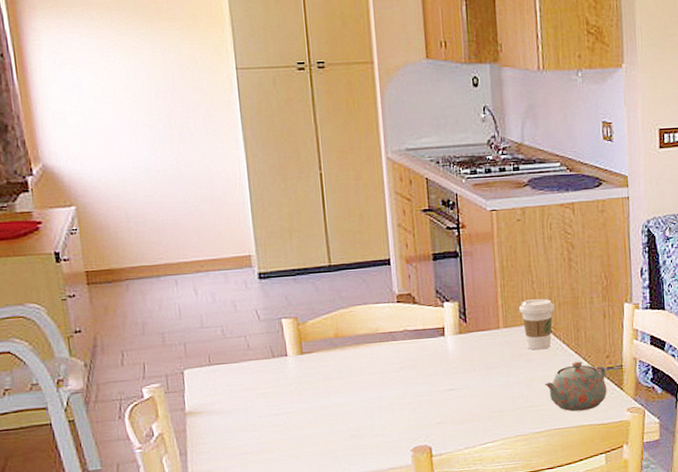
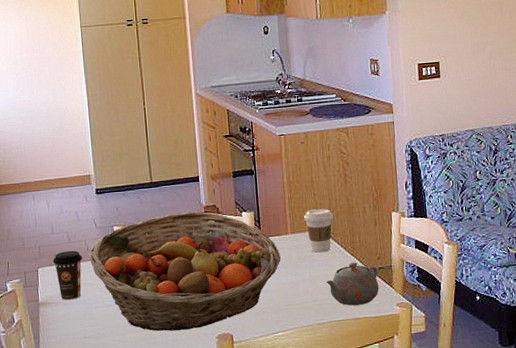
coffee cup: none [203,348,242,409] -> present [53,250,82,301]
fruit basket: none [250,301,491,444] -> present [89,211,281,331]

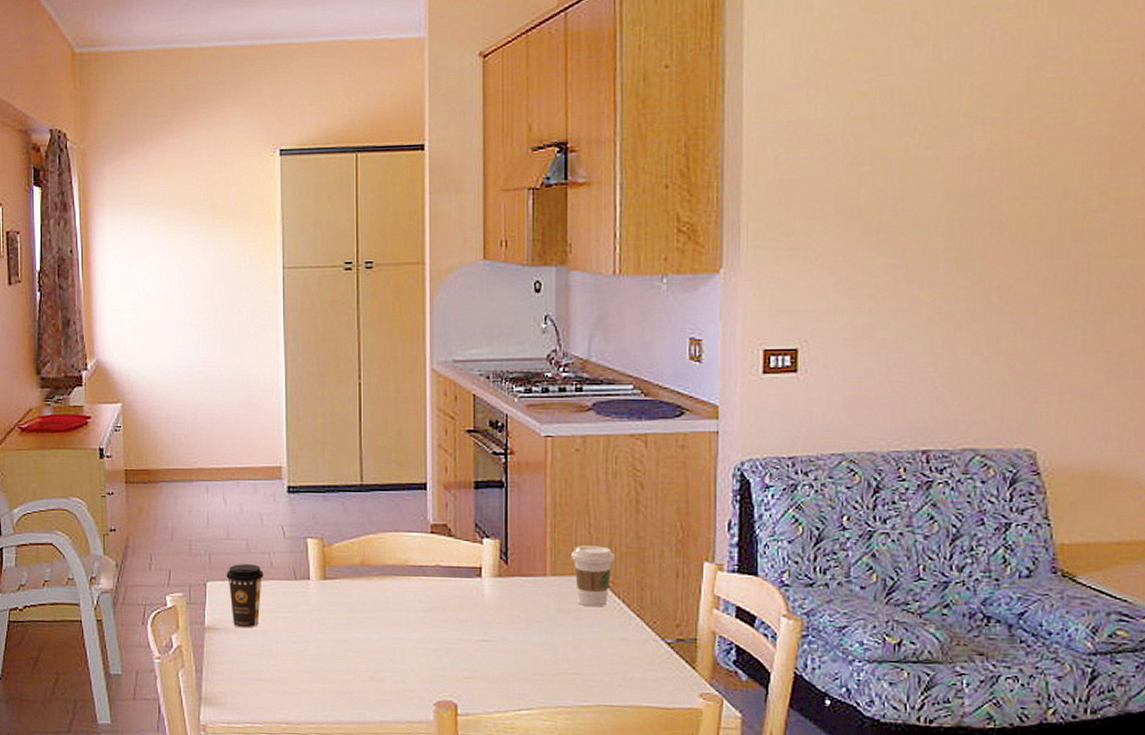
fruit basket: present [89,211,281,331] -> none [273,529,533,689]
teapot: present [326,262,379,306] -> none [596,626,675,688]

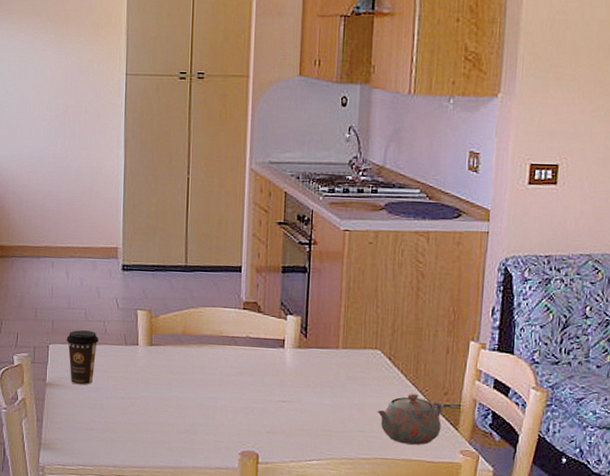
coffee cup: present [570,546,615,607] -> none [360,324,397,376]
teapot: none [596,626,675,688] -> present [377,393,443,445]

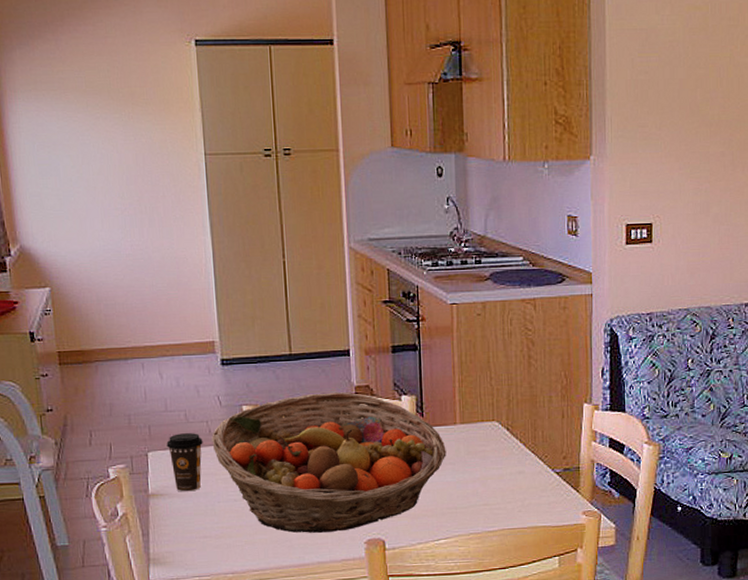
fruit basket: none [107,304,326,440] -> present [211,392,446,533]
teapot: present [377,393,443,445] -> none [500,461,563,512]

